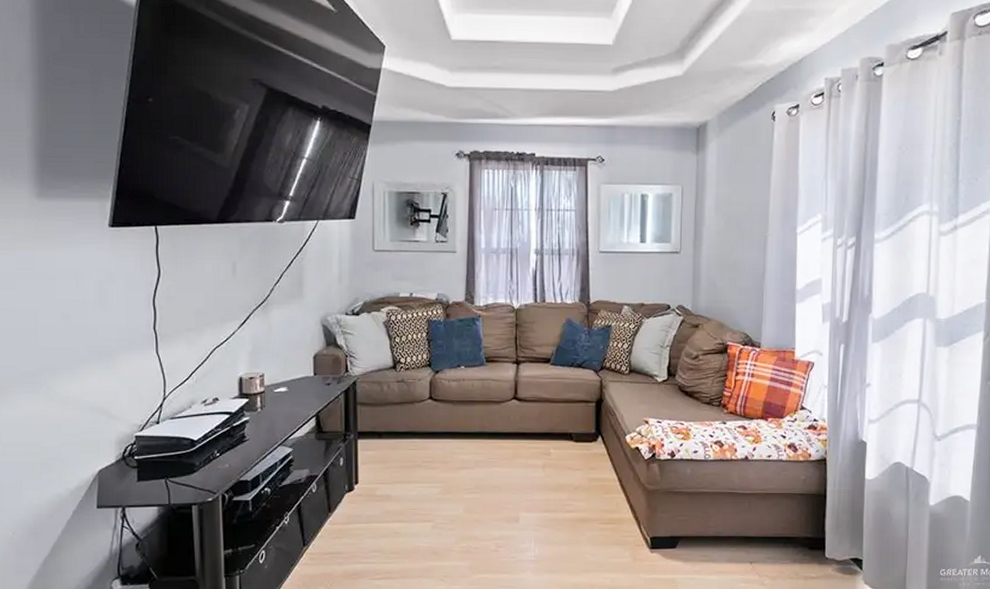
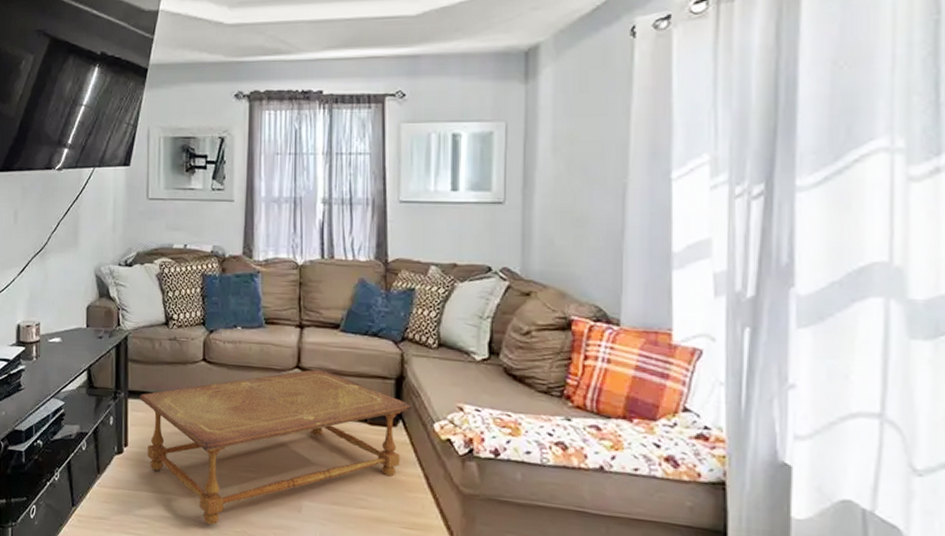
coffee table: none [368,398,609,544] -> present [139,369,412,525]

